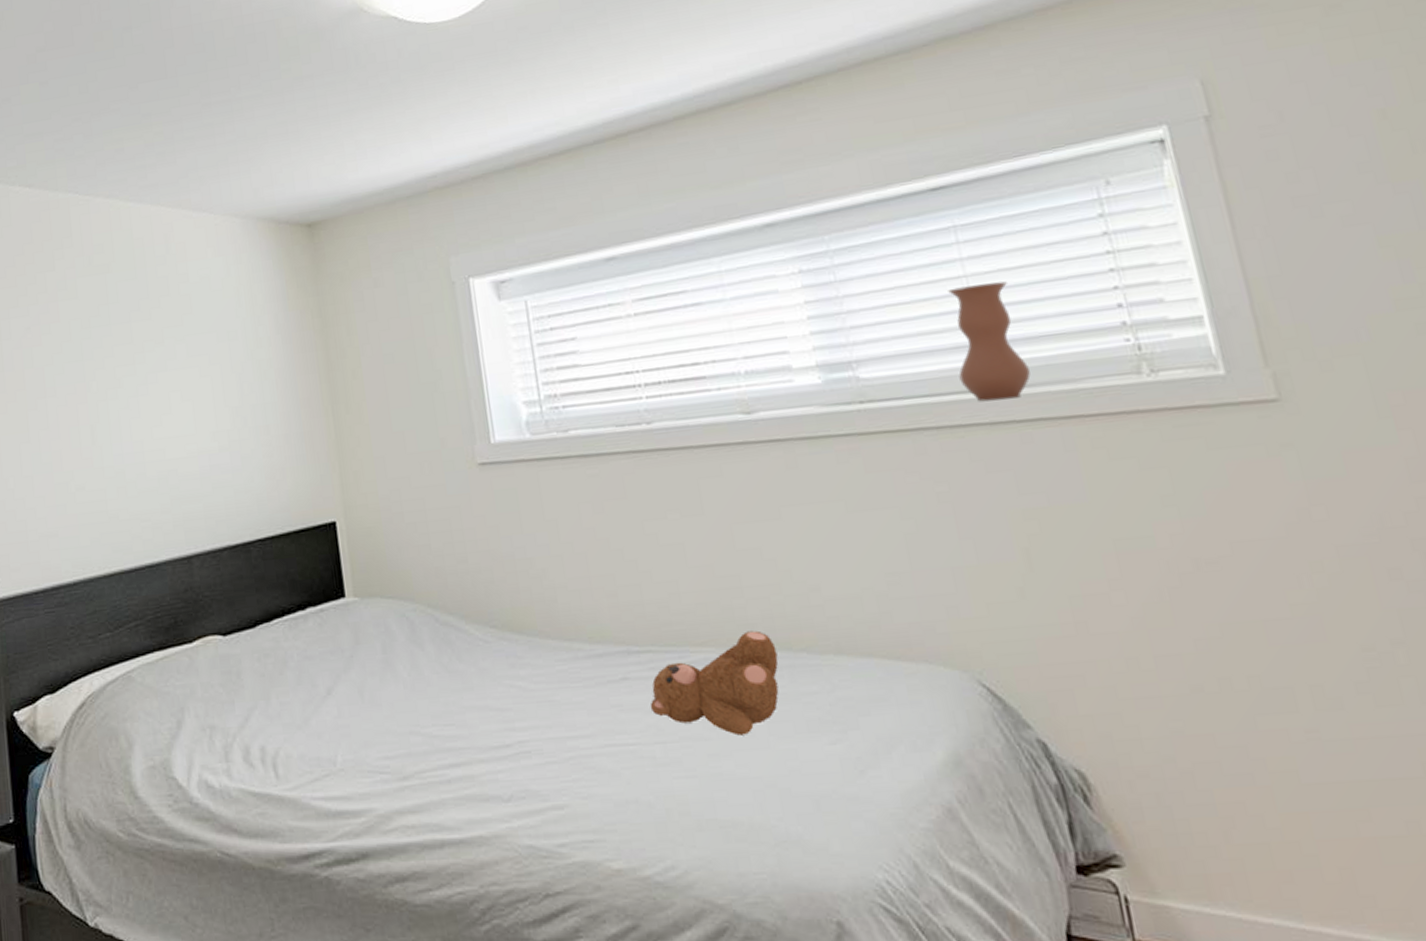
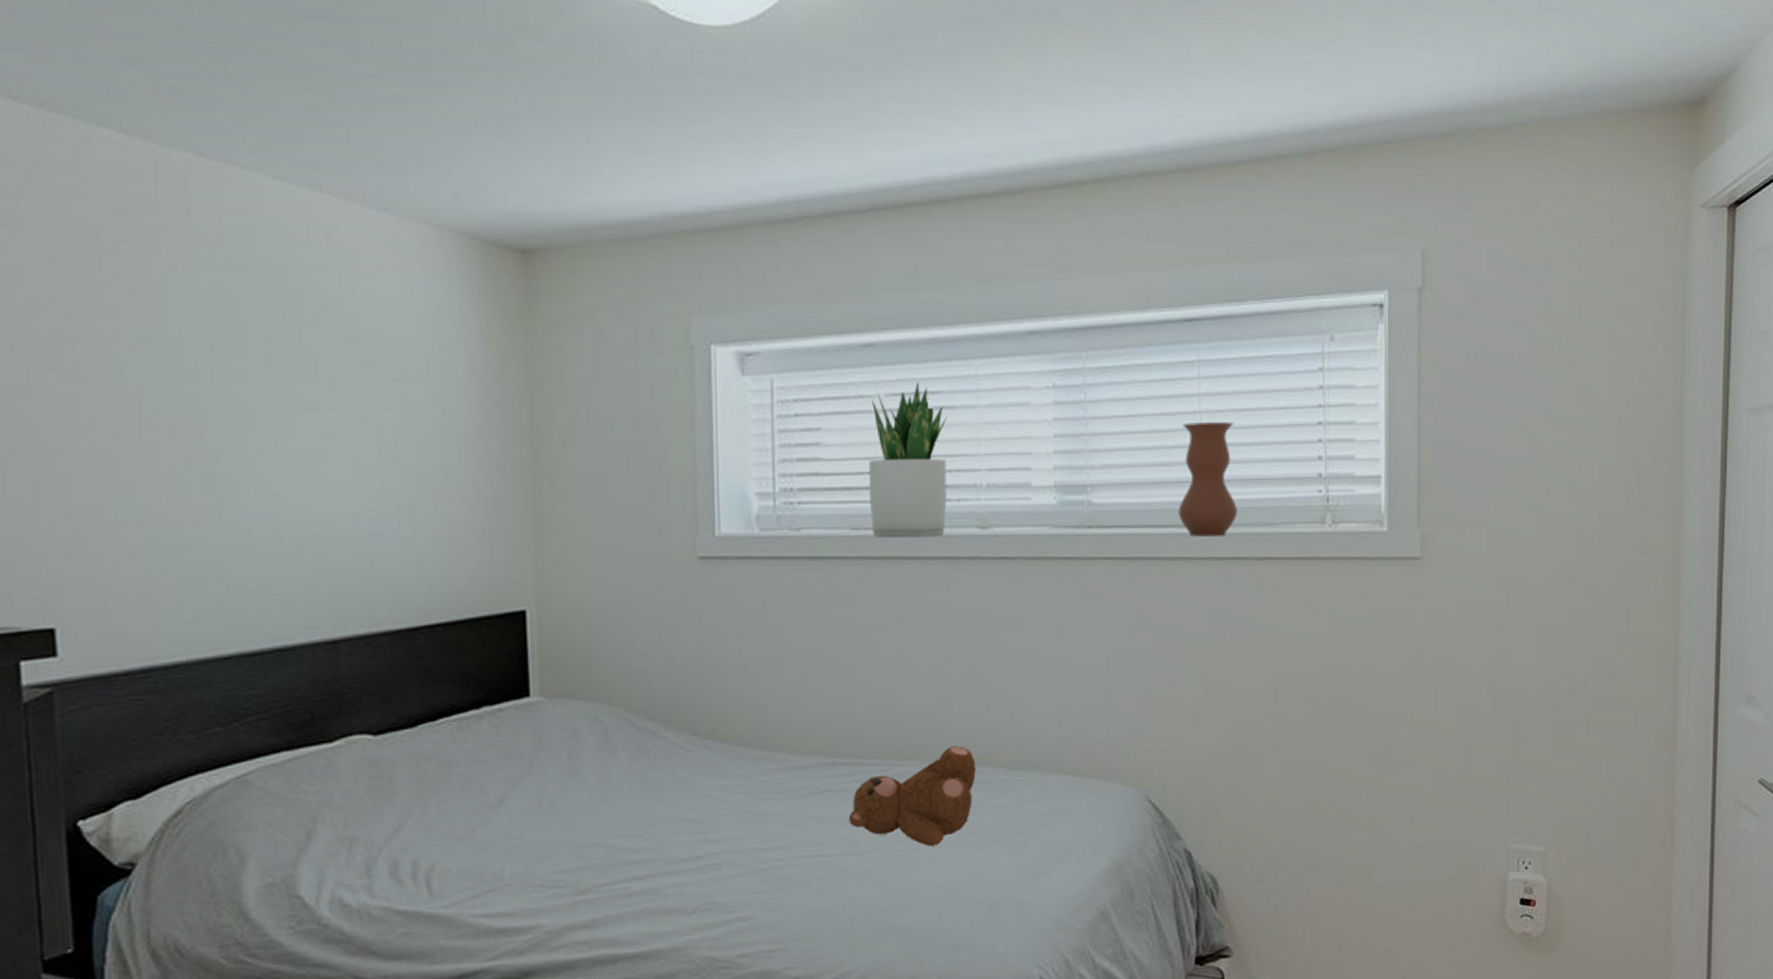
planter: none [620,285,709,432] -> present [869,382,948,539]

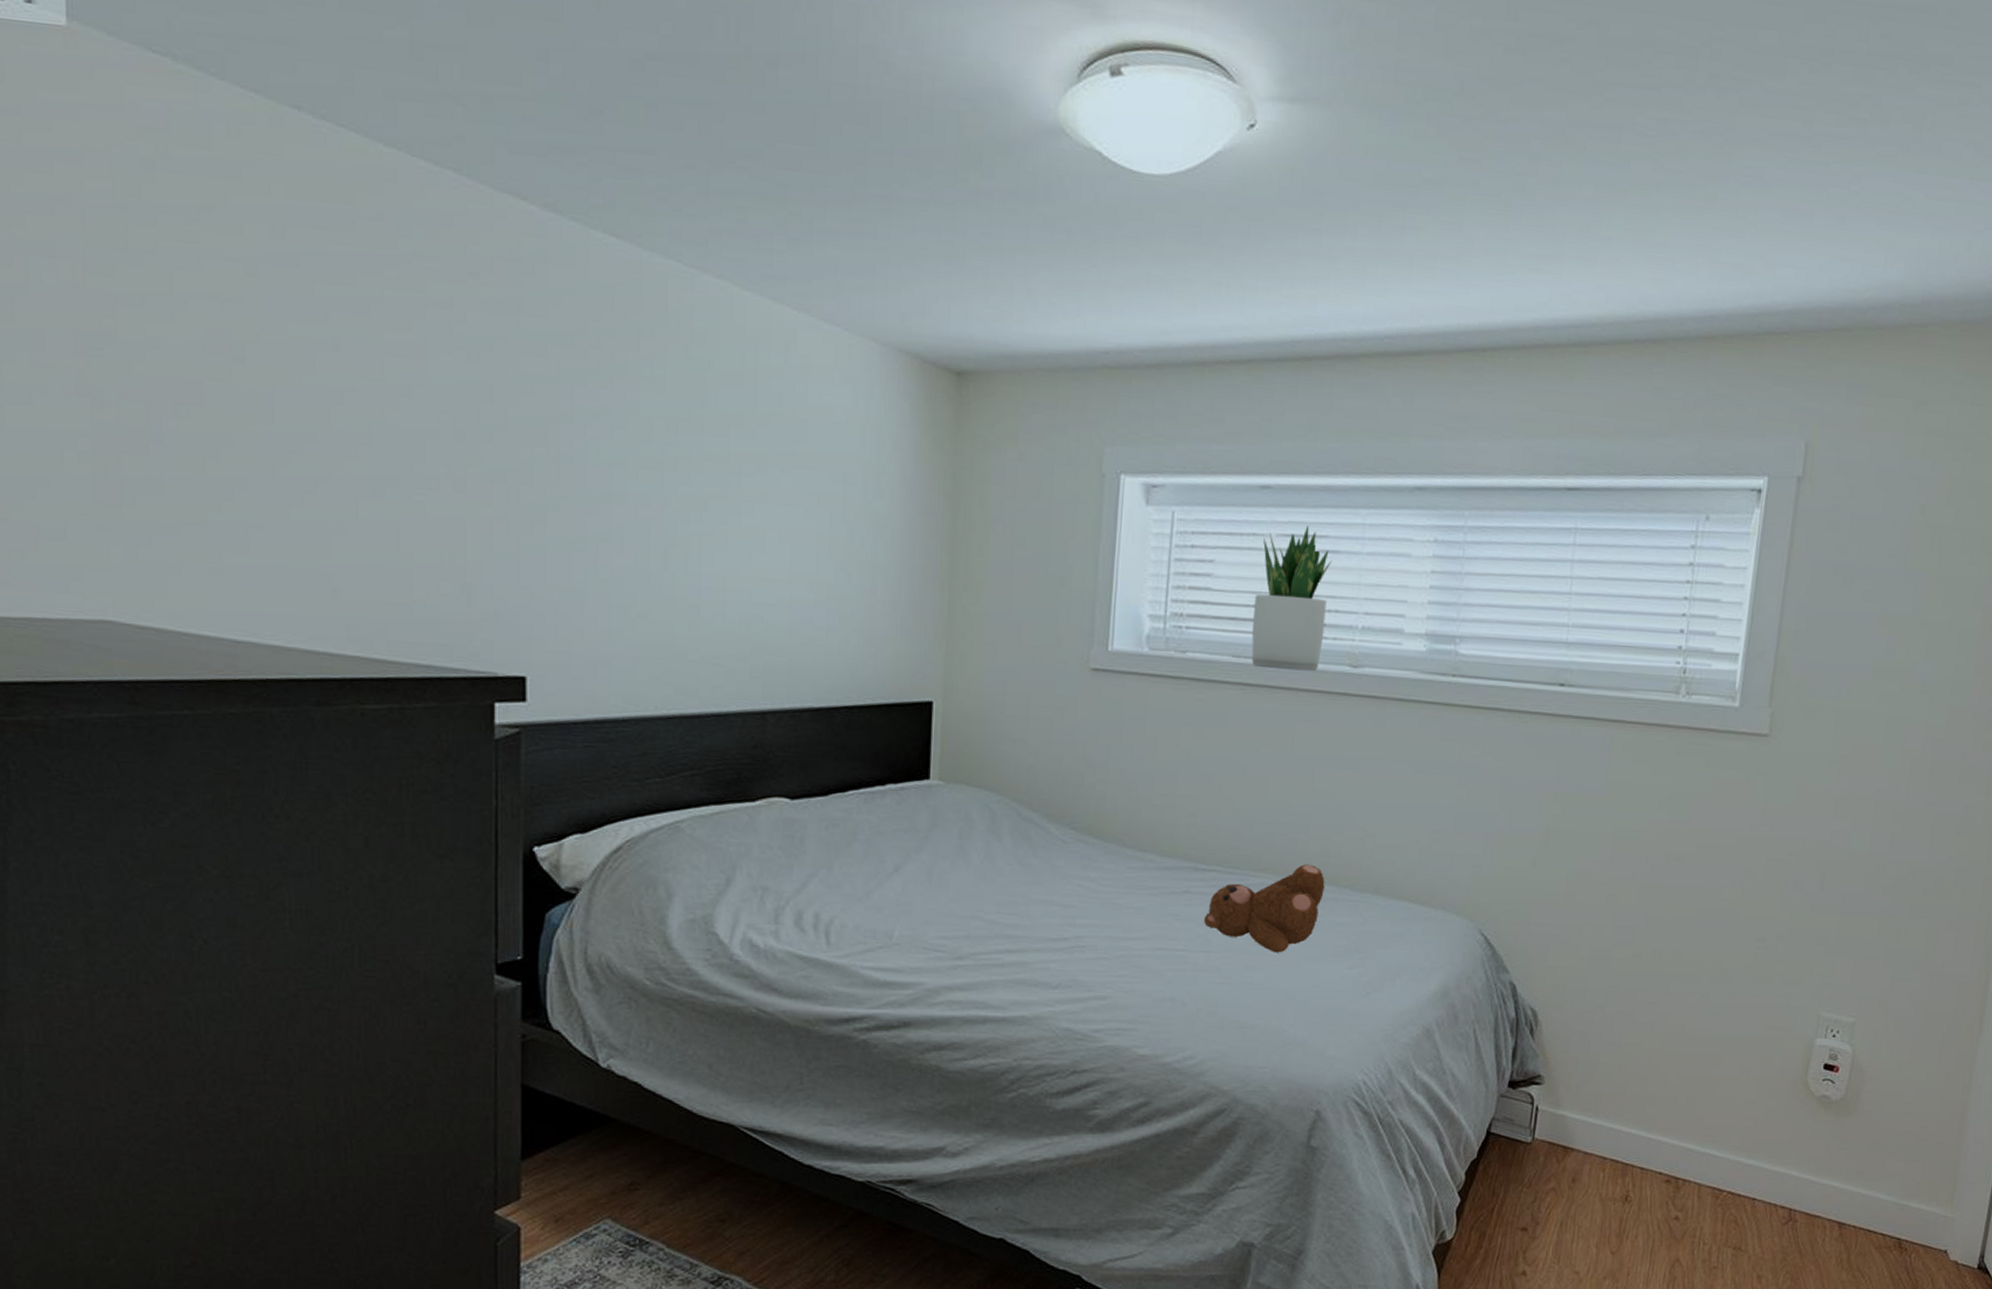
vase: present [1178,422,1237,537] -> none [1539,586,1602,696]

